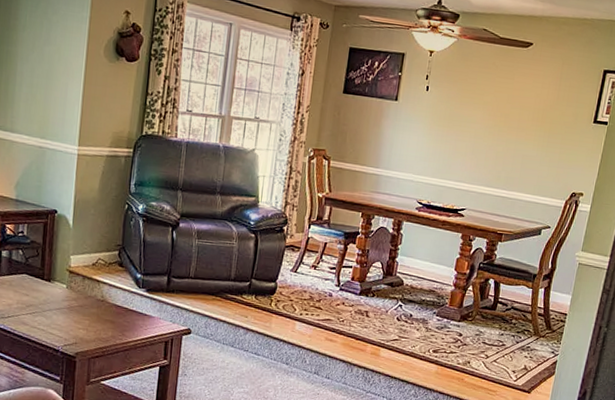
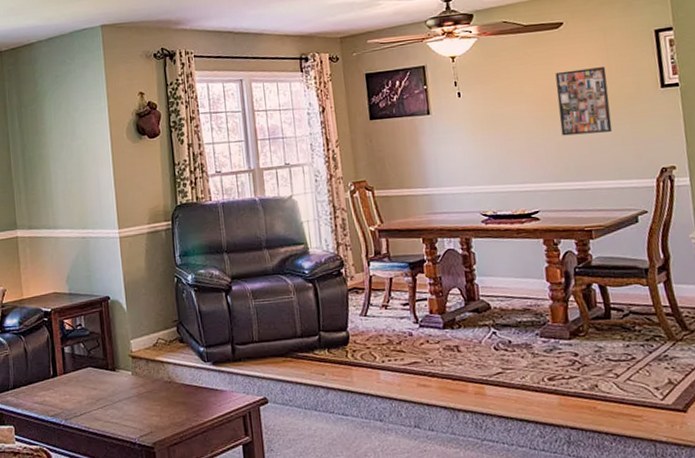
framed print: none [503,88,555,152] -> present [555,67,613,136]

